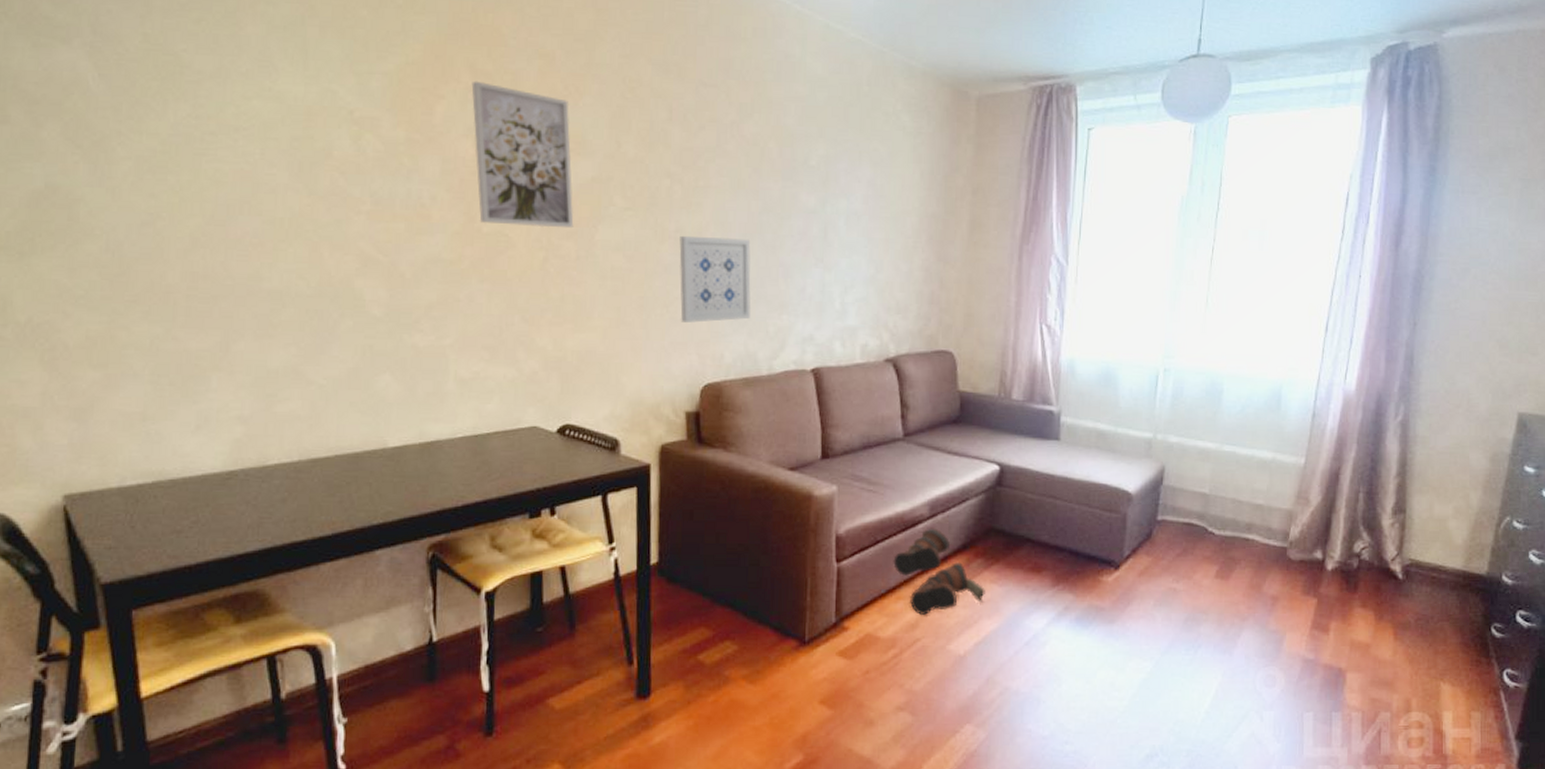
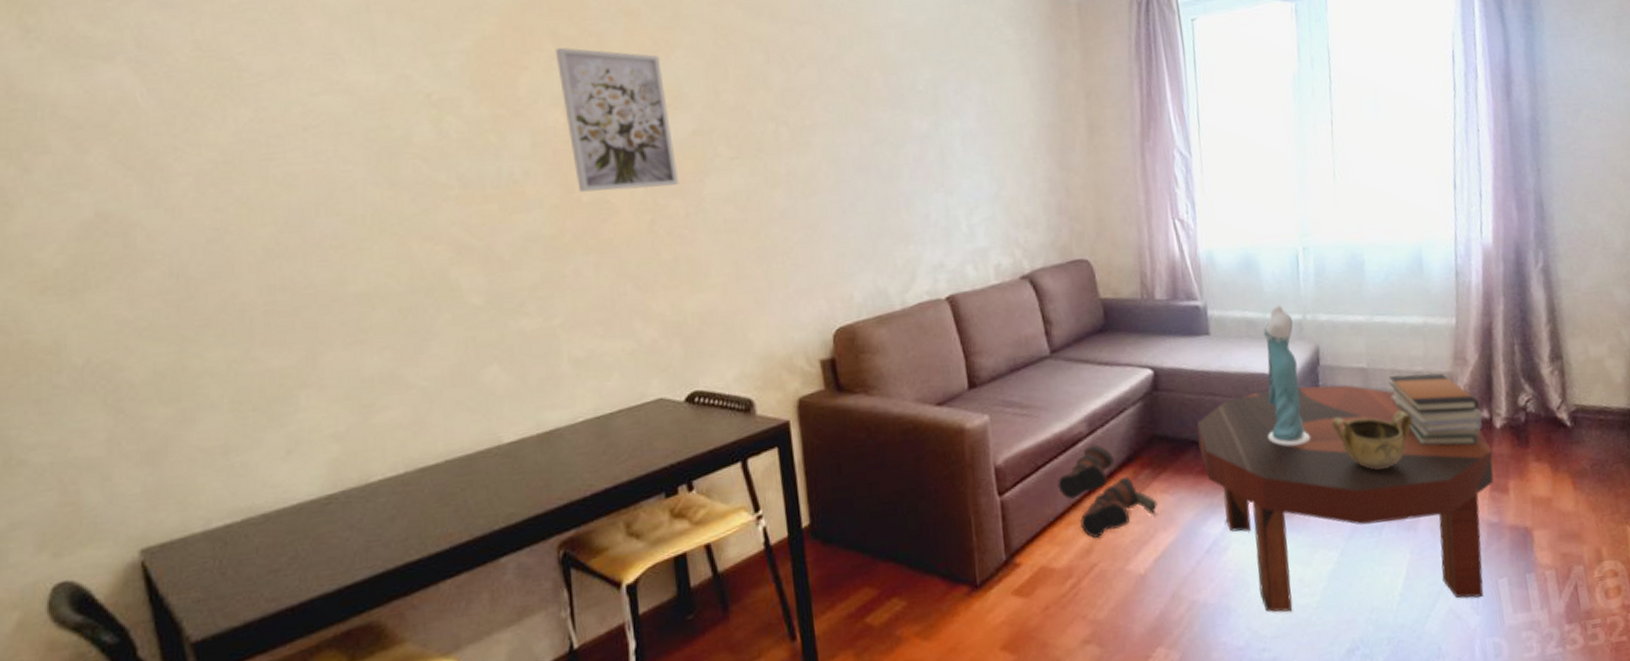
wall art: present [679,235,752,323] -> none [792,172,876,267]
coffee table: none [1033,501,1319,728] -> present [1197,385,1494,613]
dress: none [1101,420,1144,558] -> present [1263,304,1312,447]
ceramic bowl: none [1166,537,1245,592] -> present [1332,410,1413,470]
book stack: none [1228,504,1315,583] -> present [1388,372,1482,446]

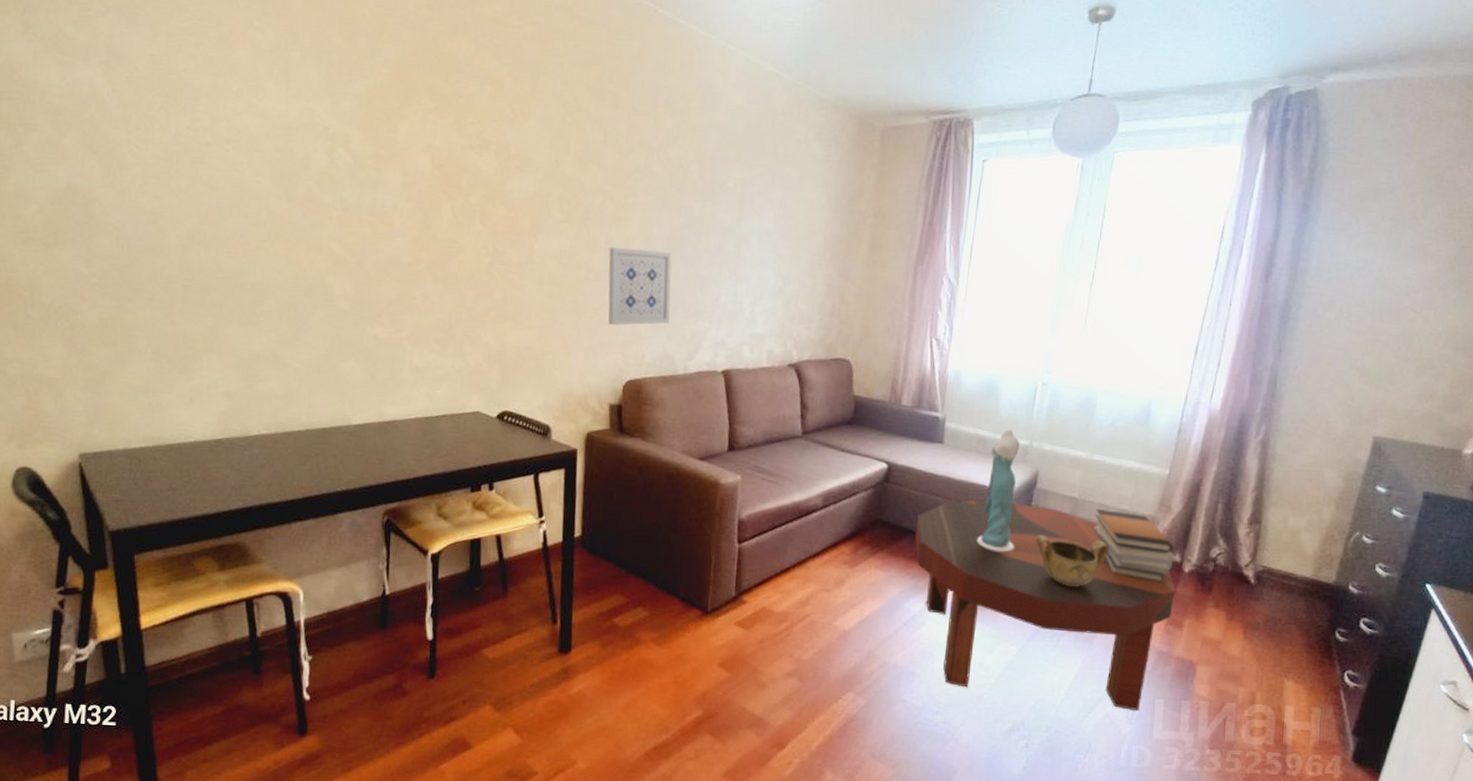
wall art: present [555,47,679,193] -> none [430,103,517,238]
wall art: none [792,172,876,267] -> present [608,247,672,325]
boots: present [1057,444,1157,539] -> none [788,516,870,595]

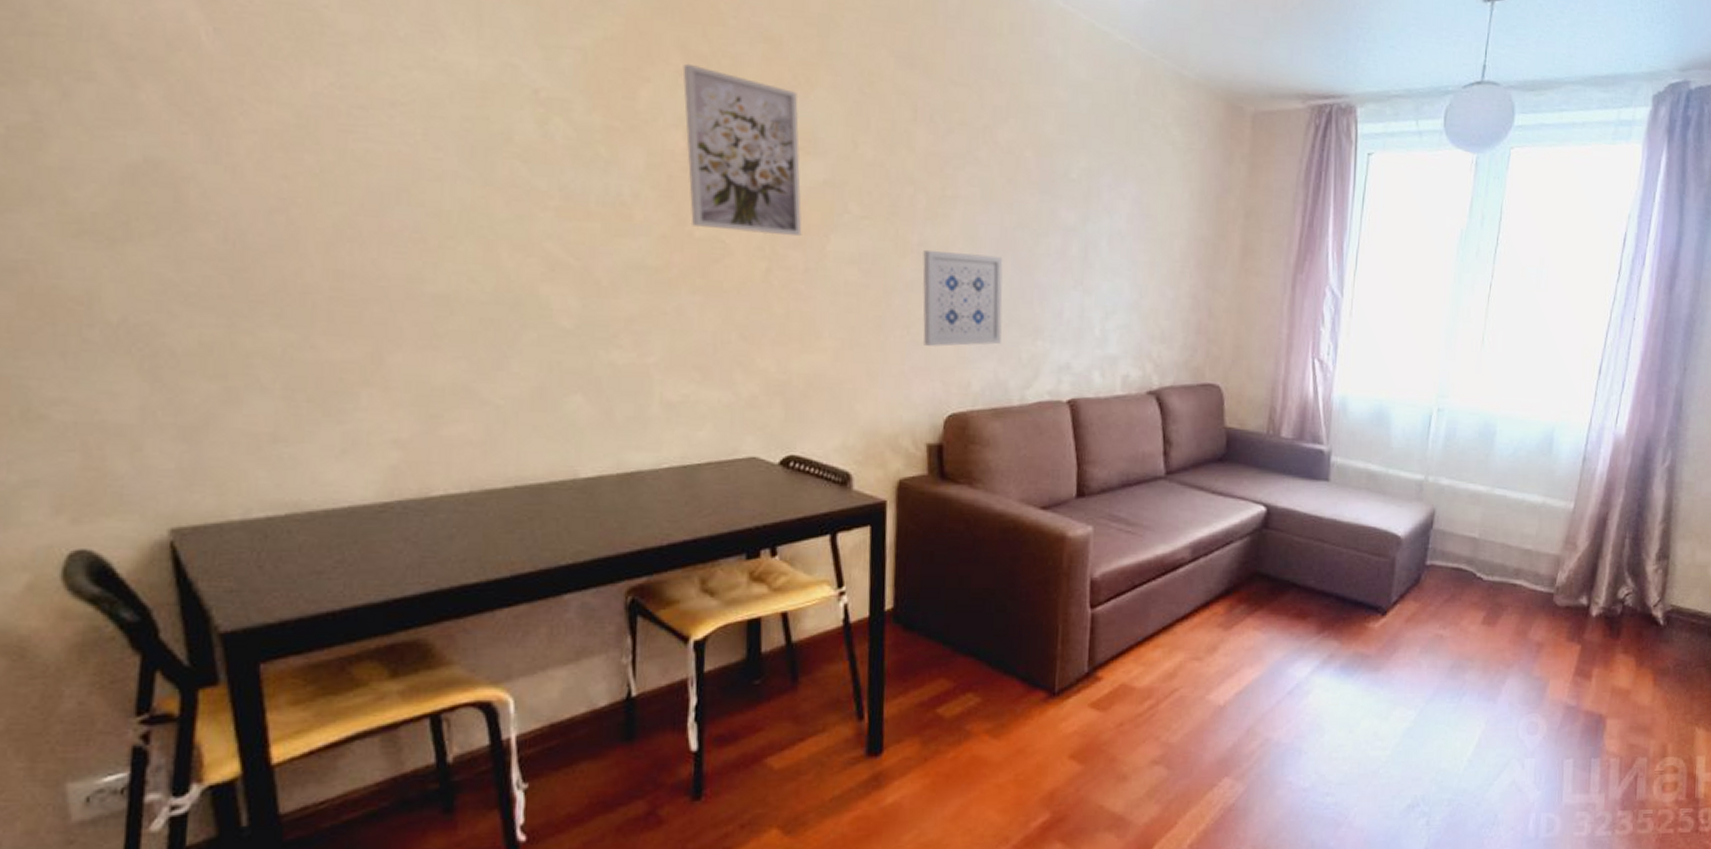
wall art: none [430,103,517,238] -> present [683,63,802,237]
coffee table: present [915,500,1175,711] -> none [1299,545,1583,775]
dress: present [977,428,1019,553] -> none [1369,461,1414,604]
ceramic bowl: present [1036,535,1109,587] -> none [1434,582,1513,638]
book stack: present [1094,508,1174,583] -> none [1496,549,1581,629]

